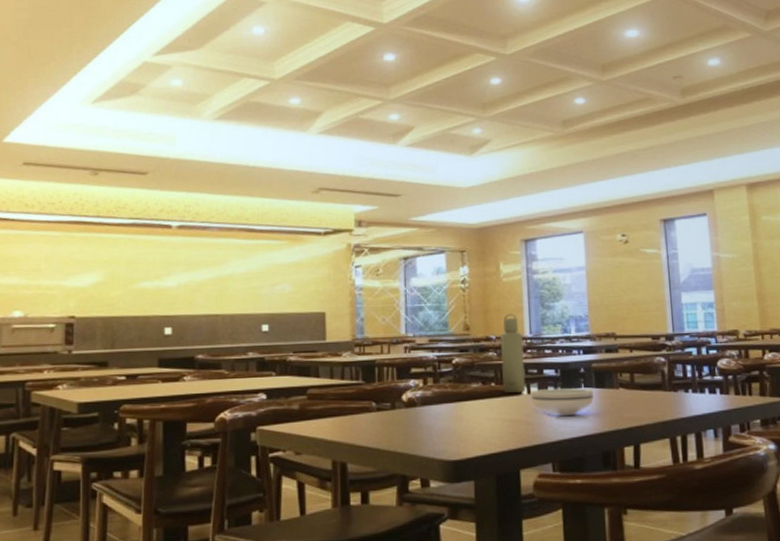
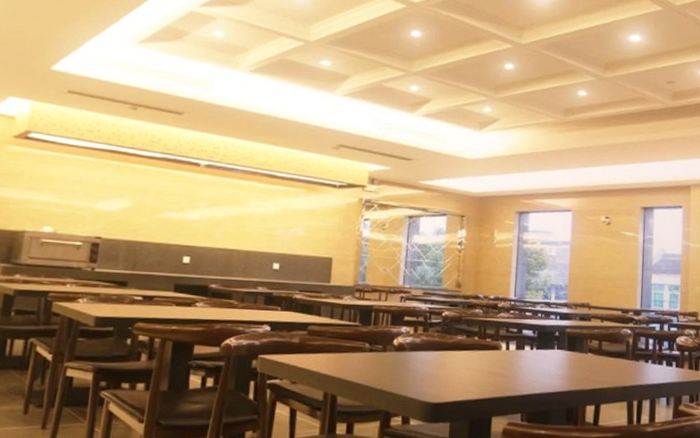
bottle: present [500,313,526,394] -> none [485,276,508,349]
bowl: present [531,387,594,416] -> none [509,346,565,373]

